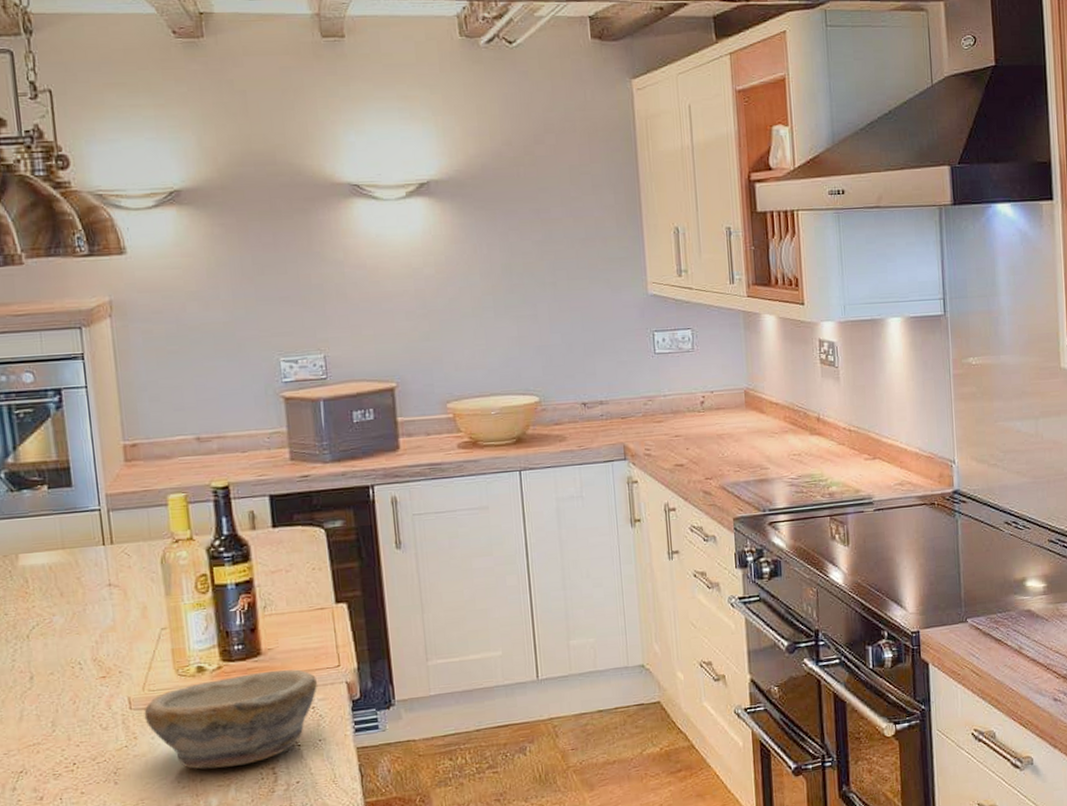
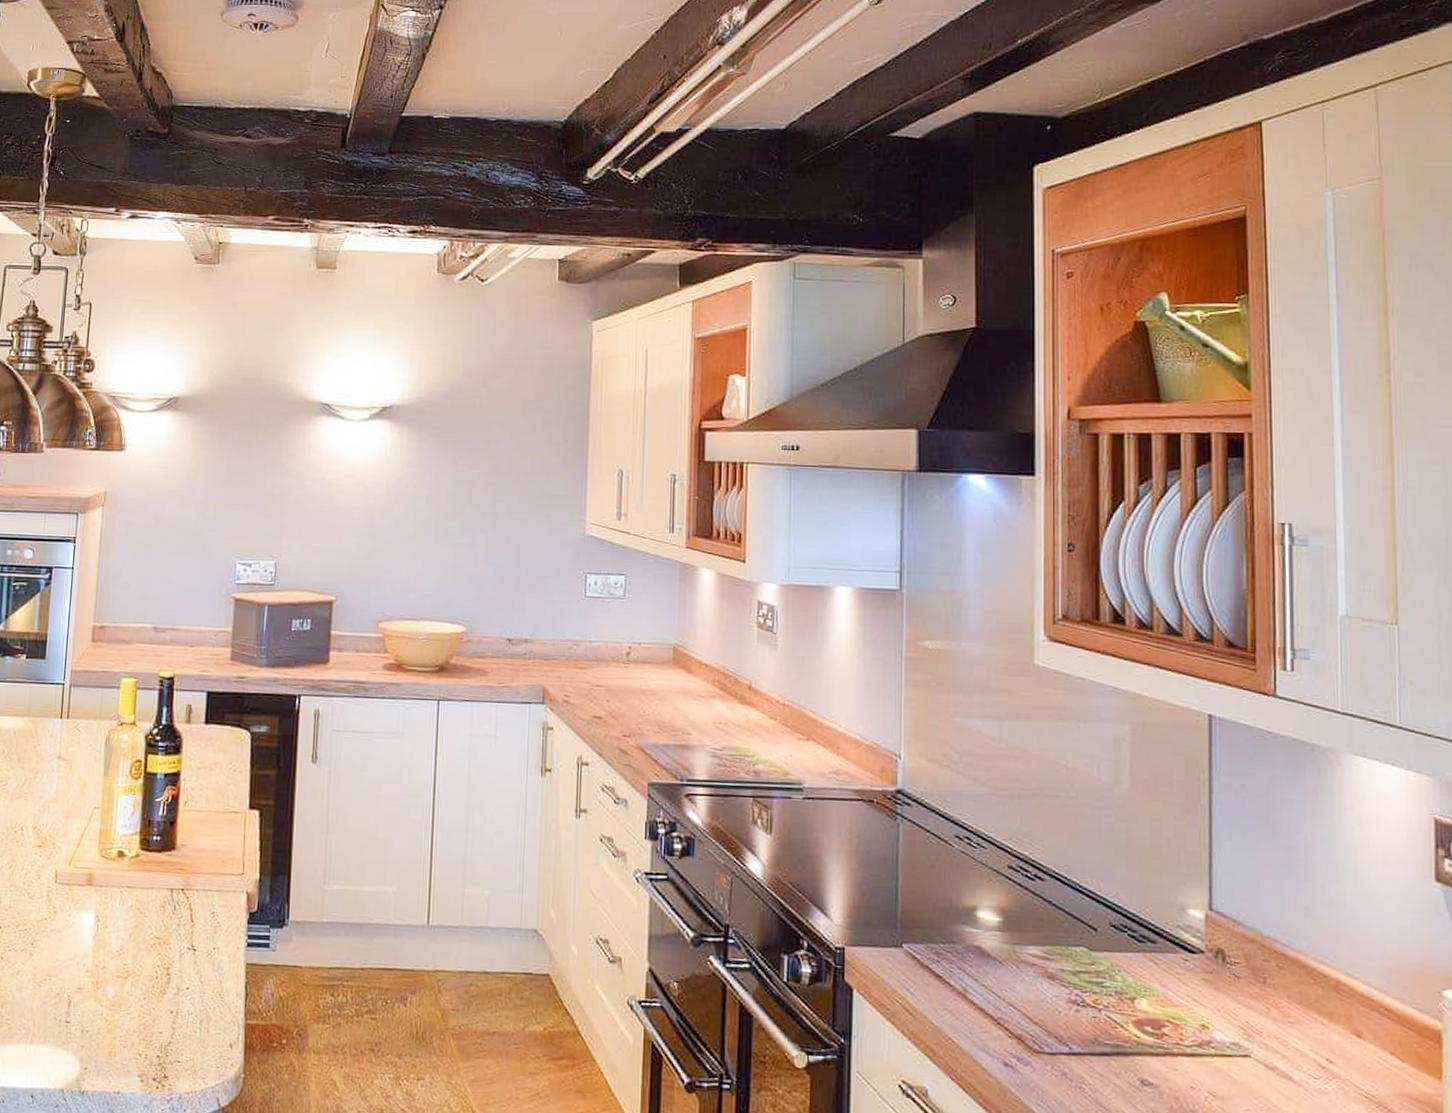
bowl: present [144,669,317,770] -> none [66,867,221,960]

